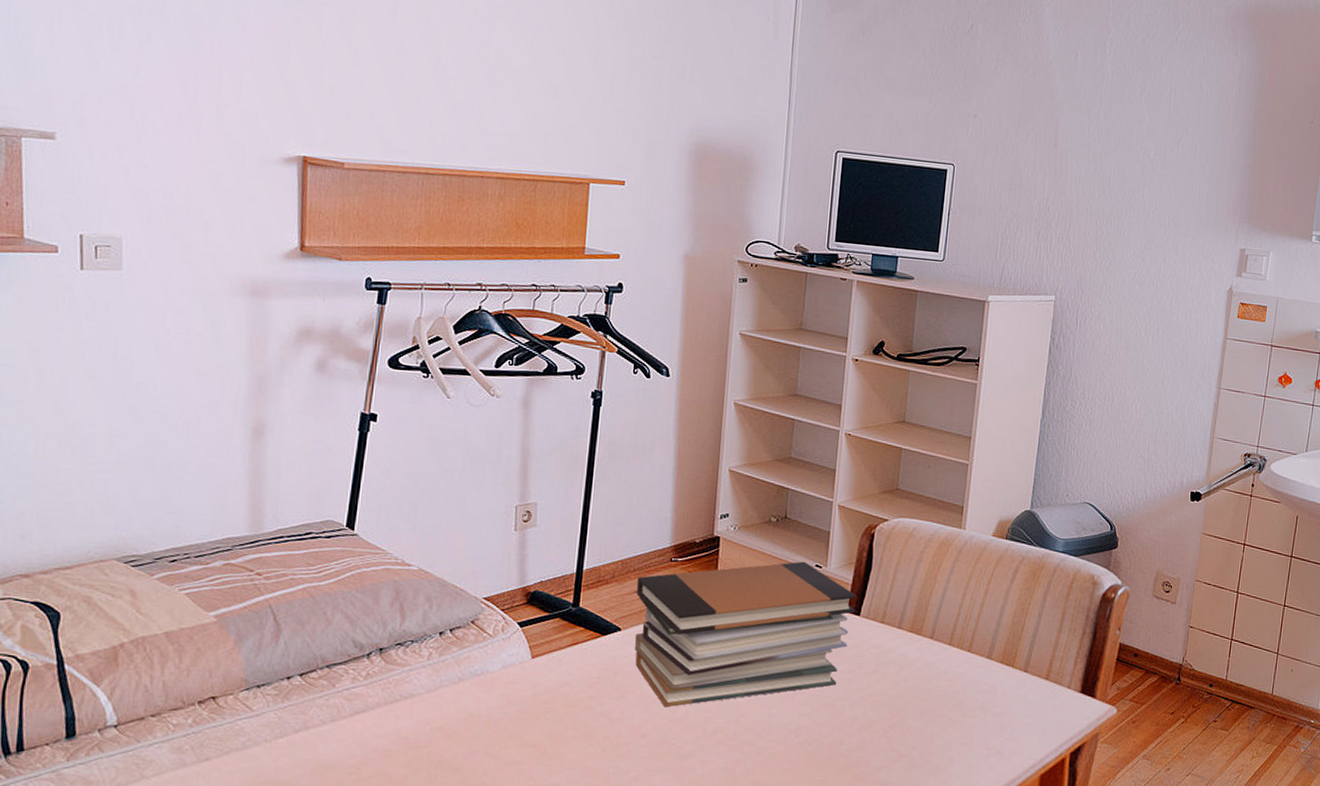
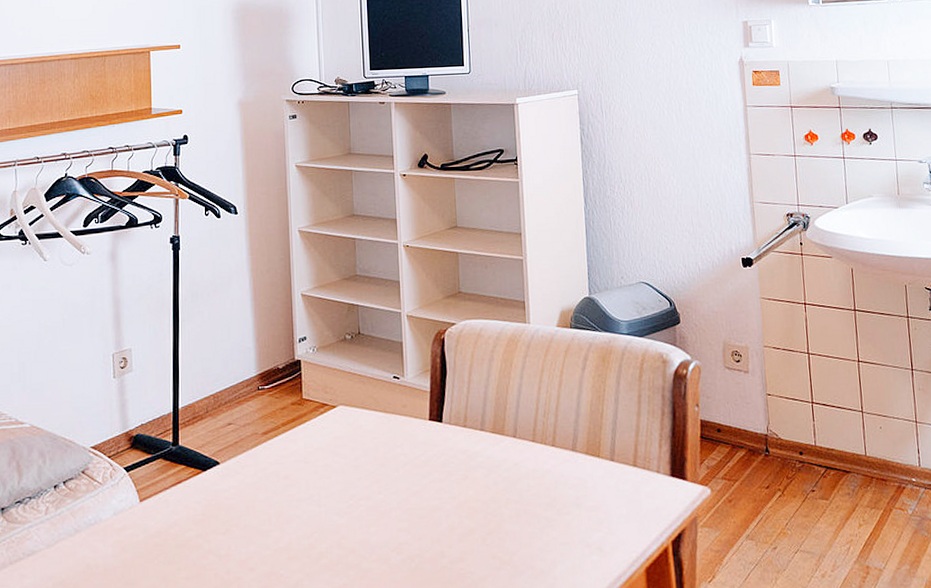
book stack: present [634,561,856,708] -> none [229,374,437,538]

